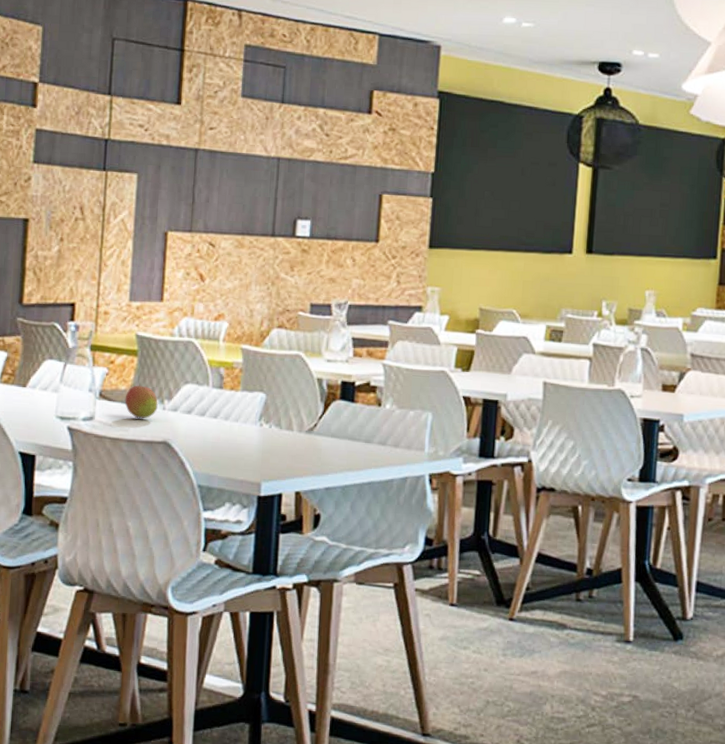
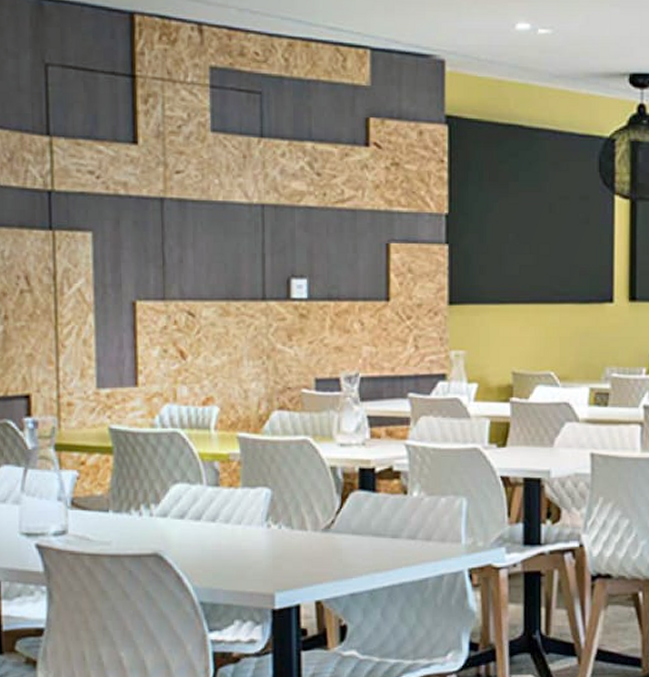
fruit: present [124,385,158,419] -> none [102,488,143,529]

